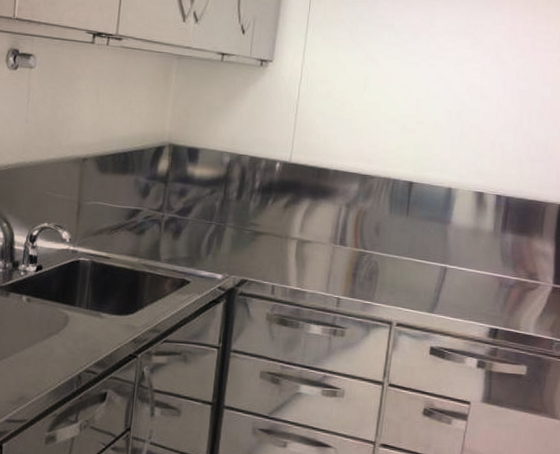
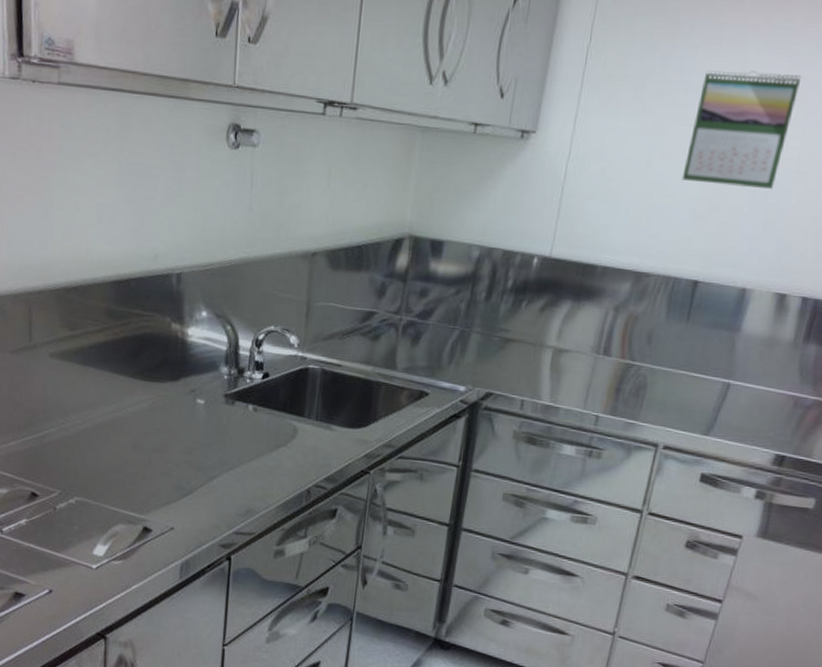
calendar: none [392,17,476,109] -> present [681,70,801,189]

